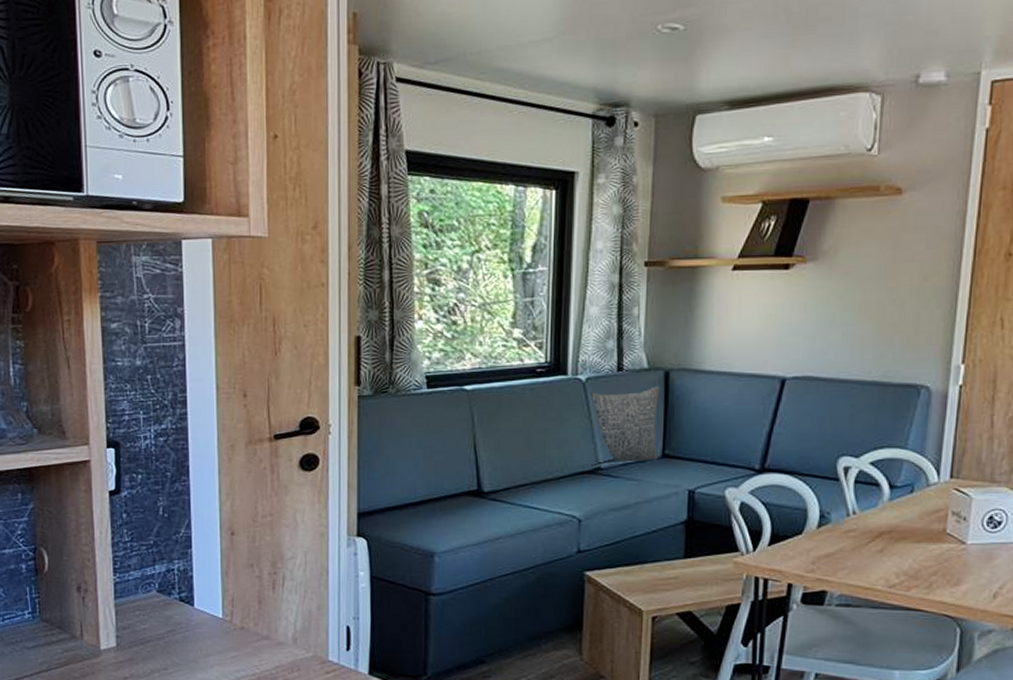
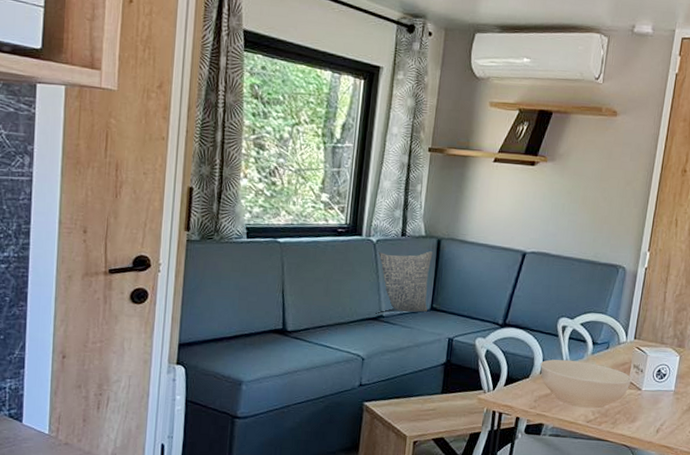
bowl: none [816,509,952,570] -> present [540,359,633,409]

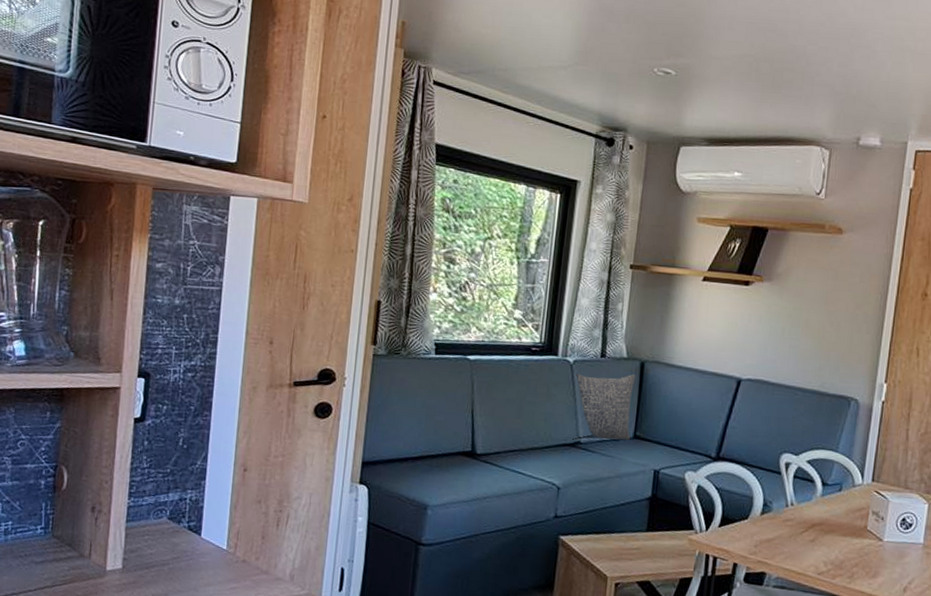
bowl: present [540,359,633,409] -> none [760,499,872,560]

